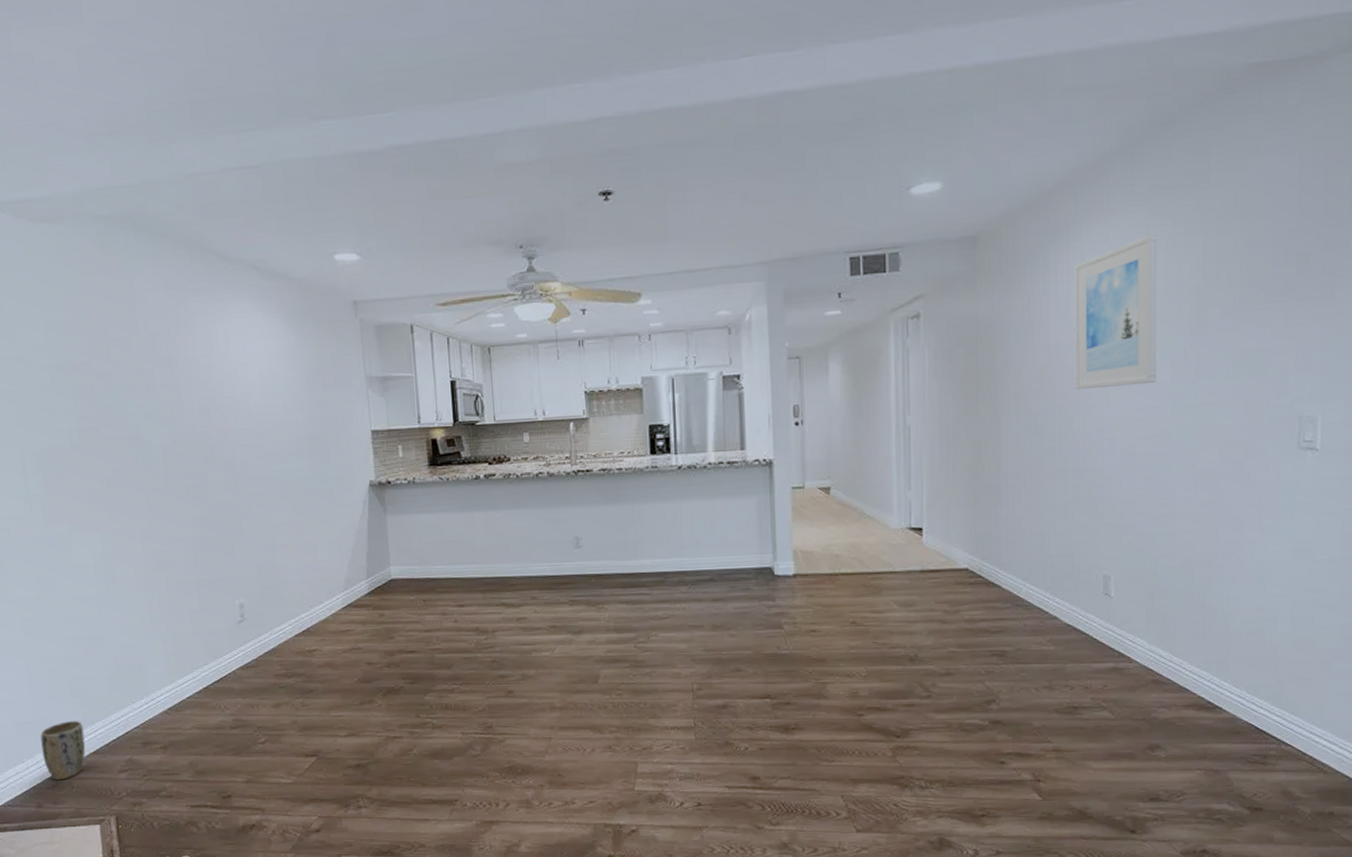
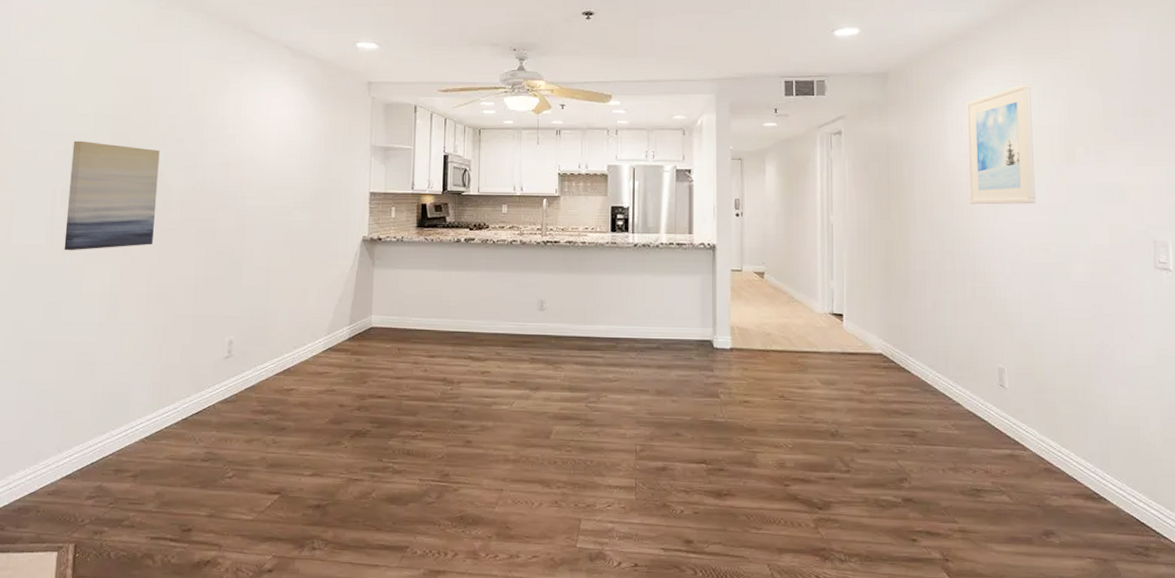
wall art: none [32,397,140,521] -> present [64,140,160,251]
plant pot: present [40,721,86,780] -> none [15,444,60,503]

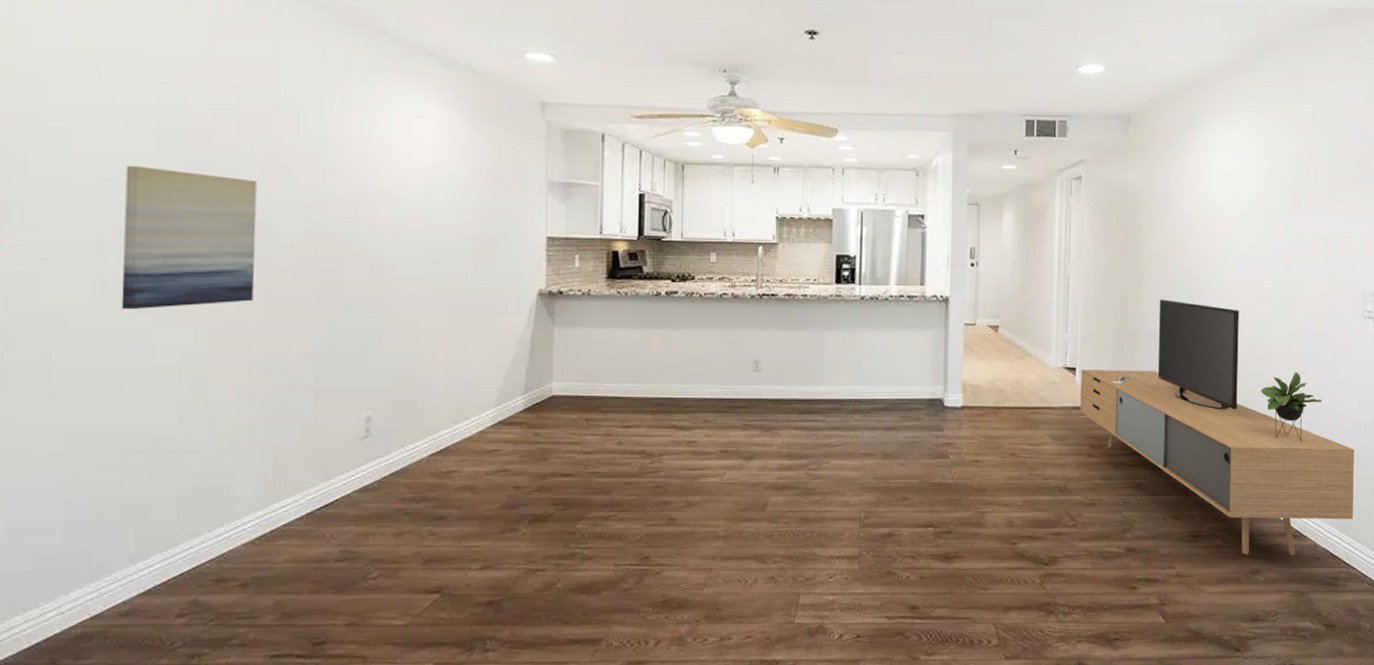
media console: none [848,248,1161,520] -> present [1080,299,1354,556]
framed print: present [966,84,1036,205] -> none [1202,132,1266,255]

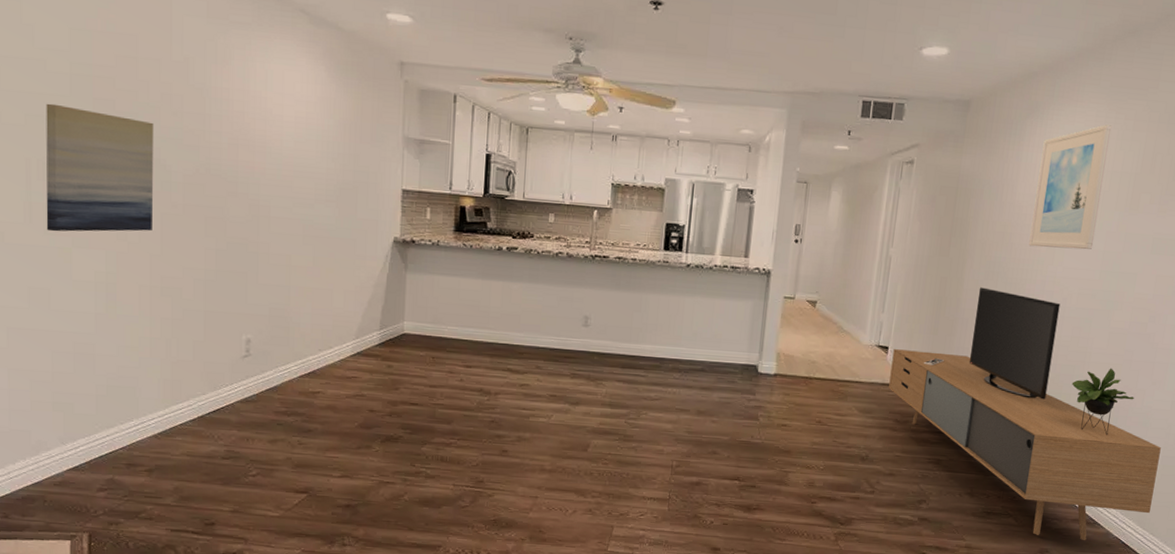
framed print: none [1202,132,1266,255] -> present [1029,124,1111,250]

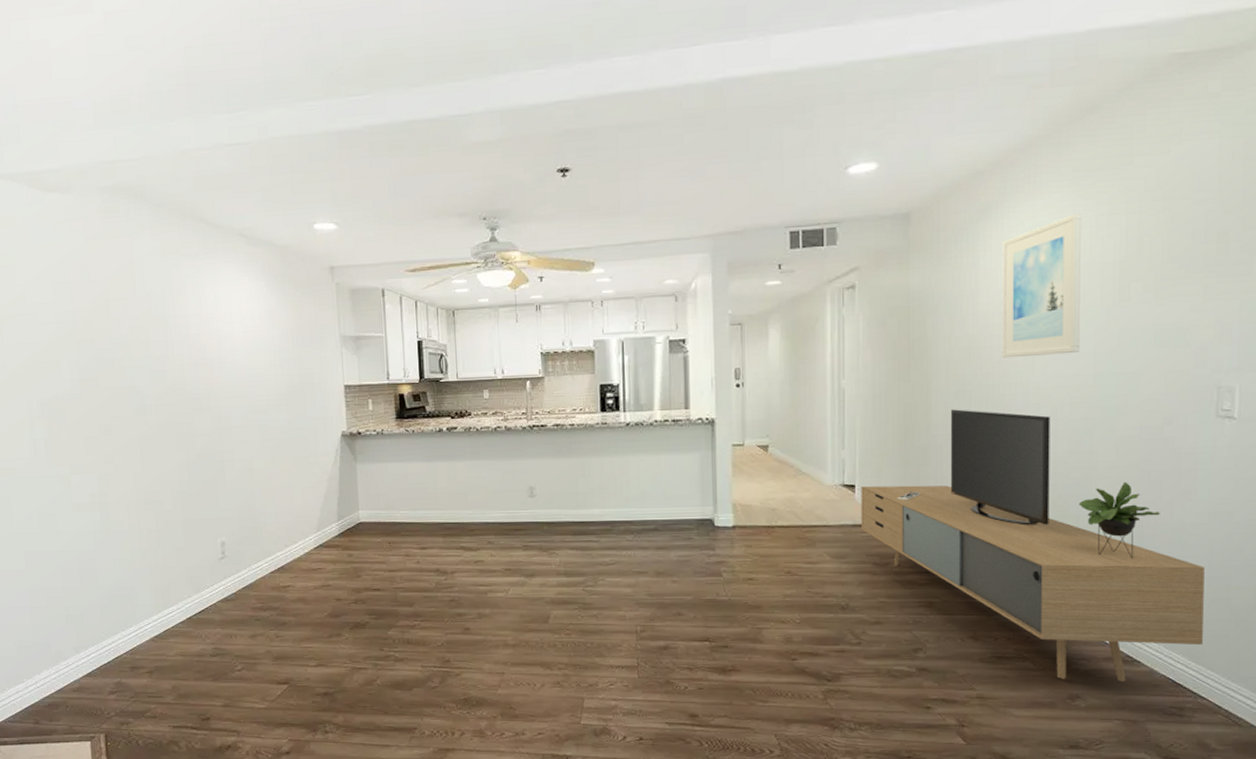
wall art: present [46,103,154,232] -> none [39,350,133,463]

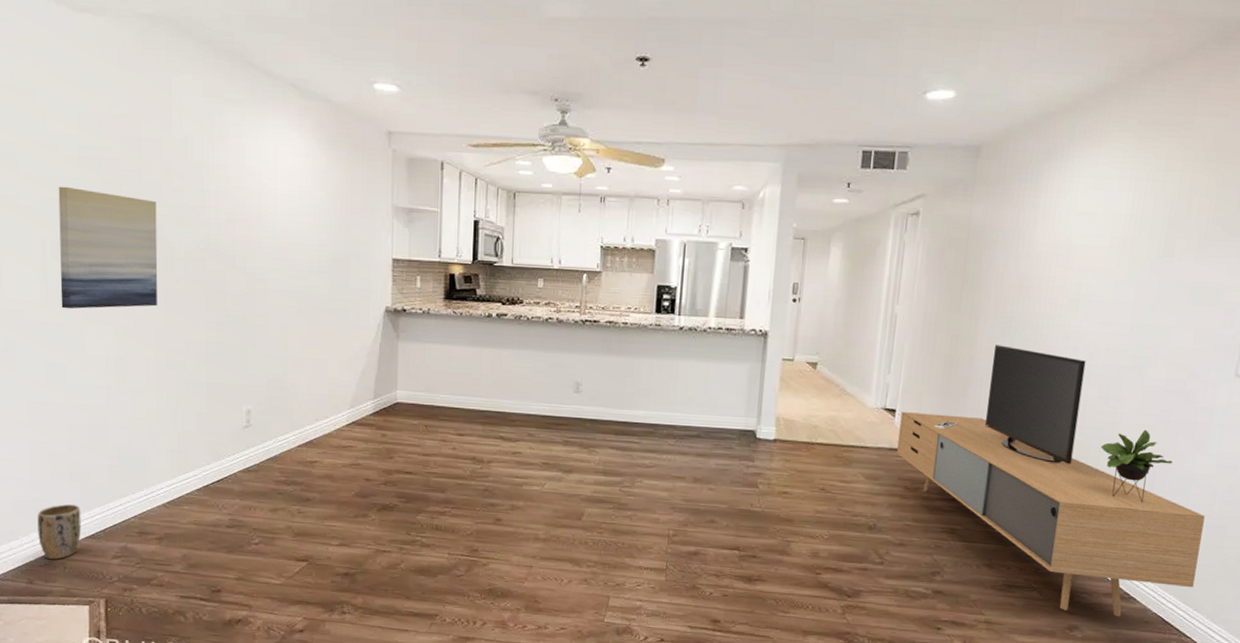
wall art: none [39,350,133,463] -> present [58,186,158,309]
plant pot: none [39,646,79,699] -> present [37,504,82,559]
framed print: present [1002,213,1082,358] -> none [1049,165,1140,302]

